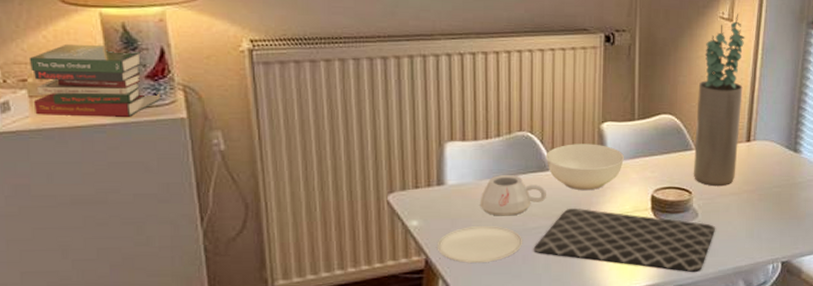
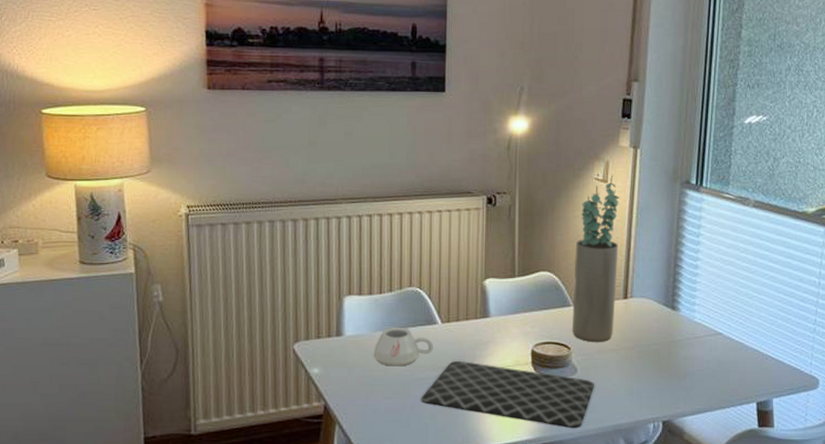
books: present [28,43,162,117] -> none [21,211,116,272]
plate: present [437,225,522,263] -> none [334,374,411,410]
bowl: present [545,144,625,191] -> none [433,299,506,344]

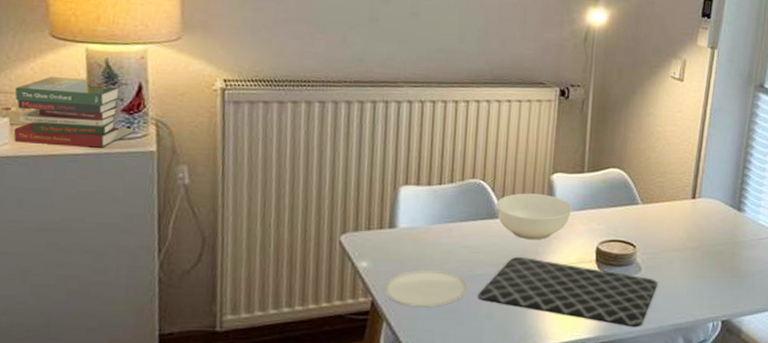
books: none [21,211,116,272] -> present [13,76,135,148]
plate: none [334,374,411,410] -> present [383,269,468,307]
cup: present [373,328,433,367] -> none [428,221,494,262]
bowl: none [433,299,506,344] -> present [495,193,573,240]
vase: present [572,175,620,342] -> none [639,74,695,241]

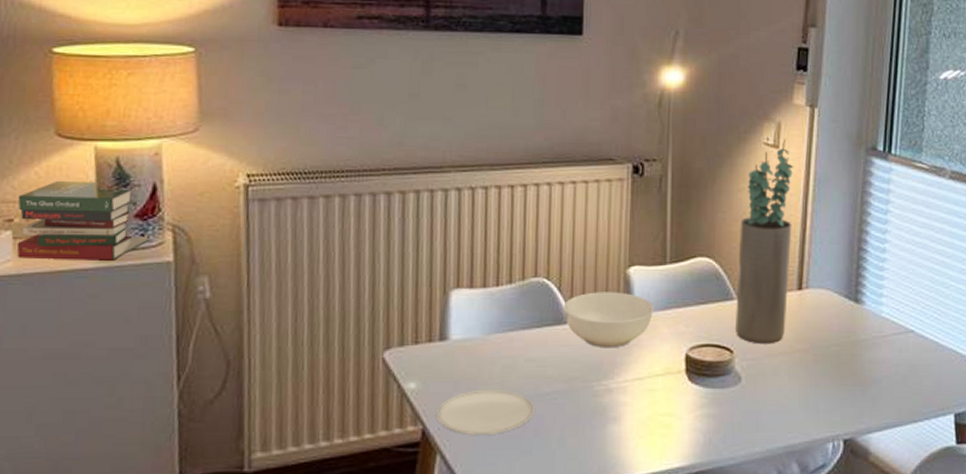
placemat: present [479,256,657,326] -> none [548,369,762,451]
vase: none [639,74,695,241] -> present [736,139,794,343]

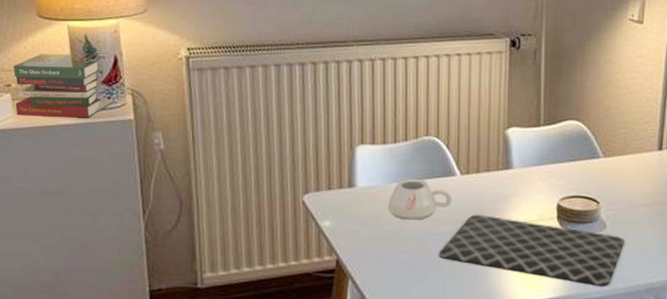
plate: present [436,389,534,435] -> none [347,228,428,265]
cup: none [486,329,563,378] -> present [387,179,451,220]
placemat: none [548,369,762,451] -> present [440,214,624,286]
bowl: present [563,292,655,348] -> none [451,149,530,197]
vase: present [736,139,794,343] -> none [602,15,657,196]

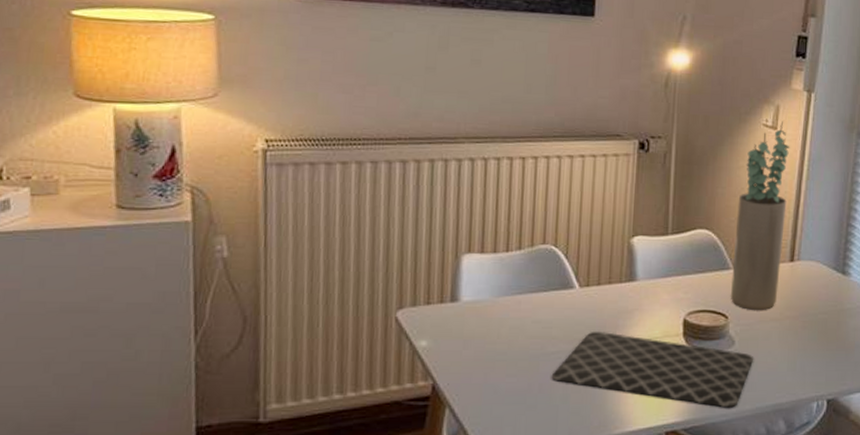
books: present [13,53,114,118] -> none [34,140,168,219]
cup: present [387,179,451,220] -> none [495,292,568,338]
vase: none [602,15,657,196] -> present [731,121,790,310]

